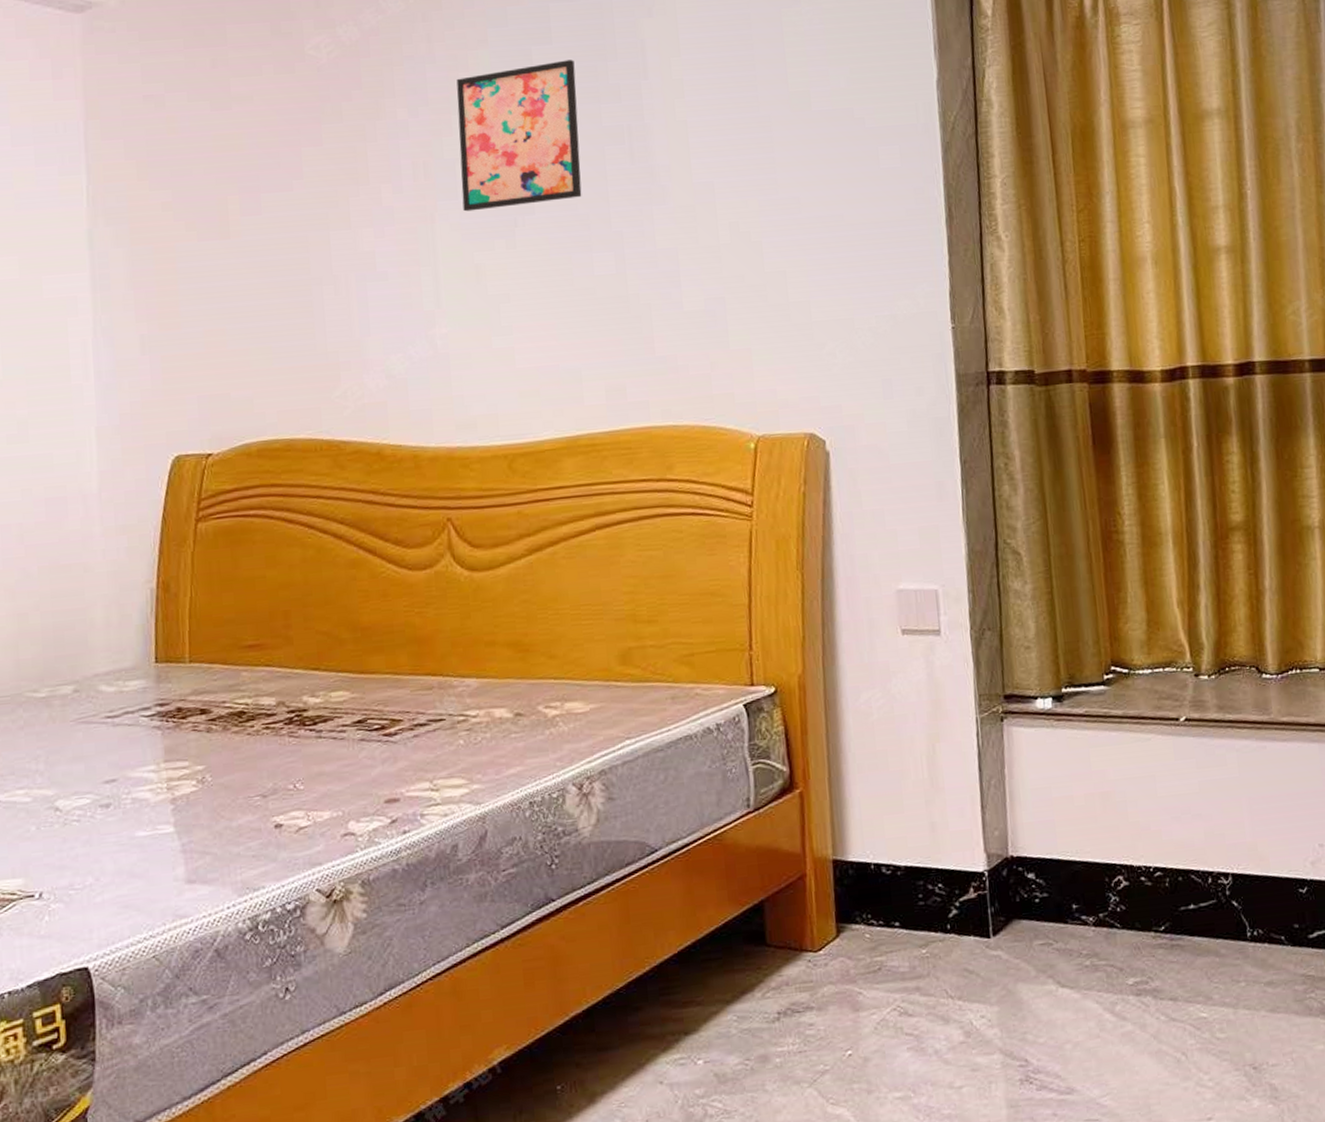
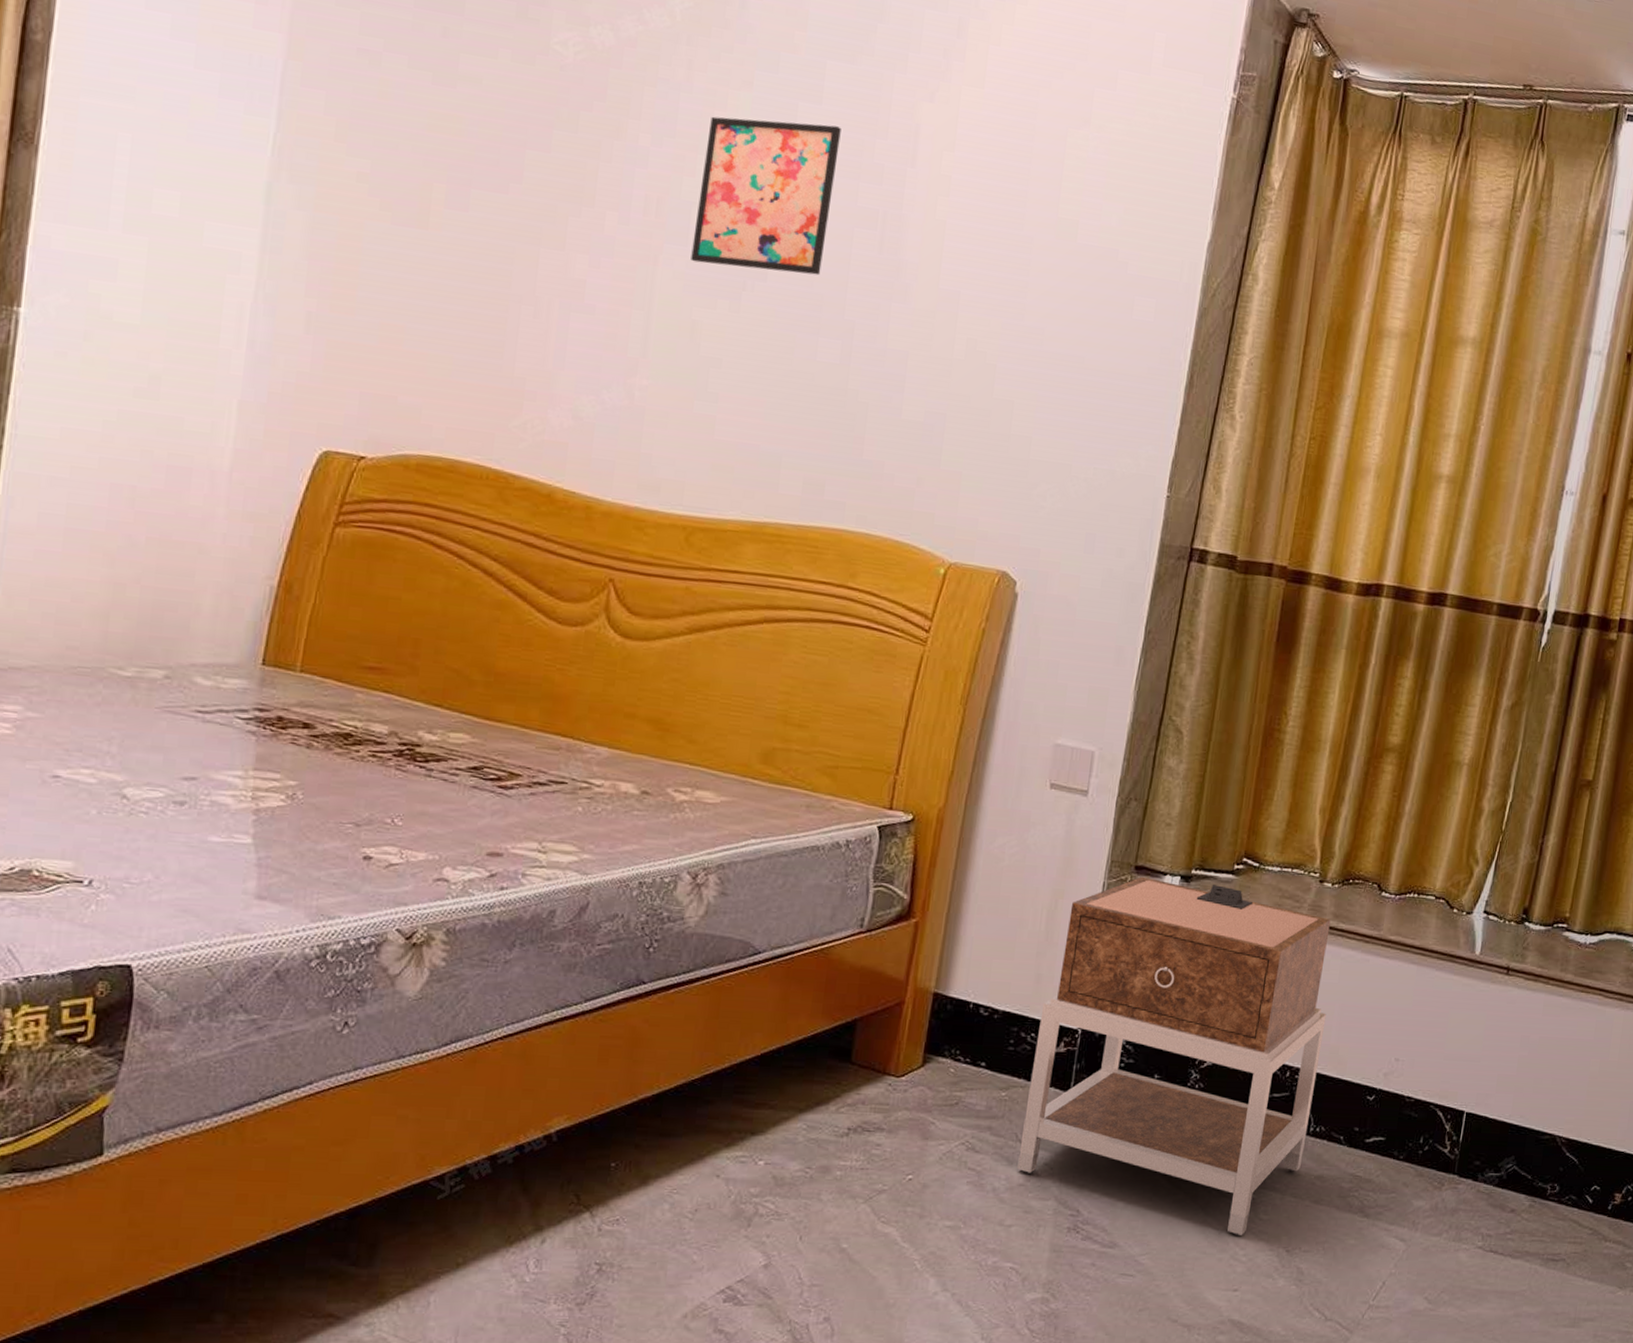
nightstand: none [943,699,1247,1061] -> present [1017,876,1331,1236]

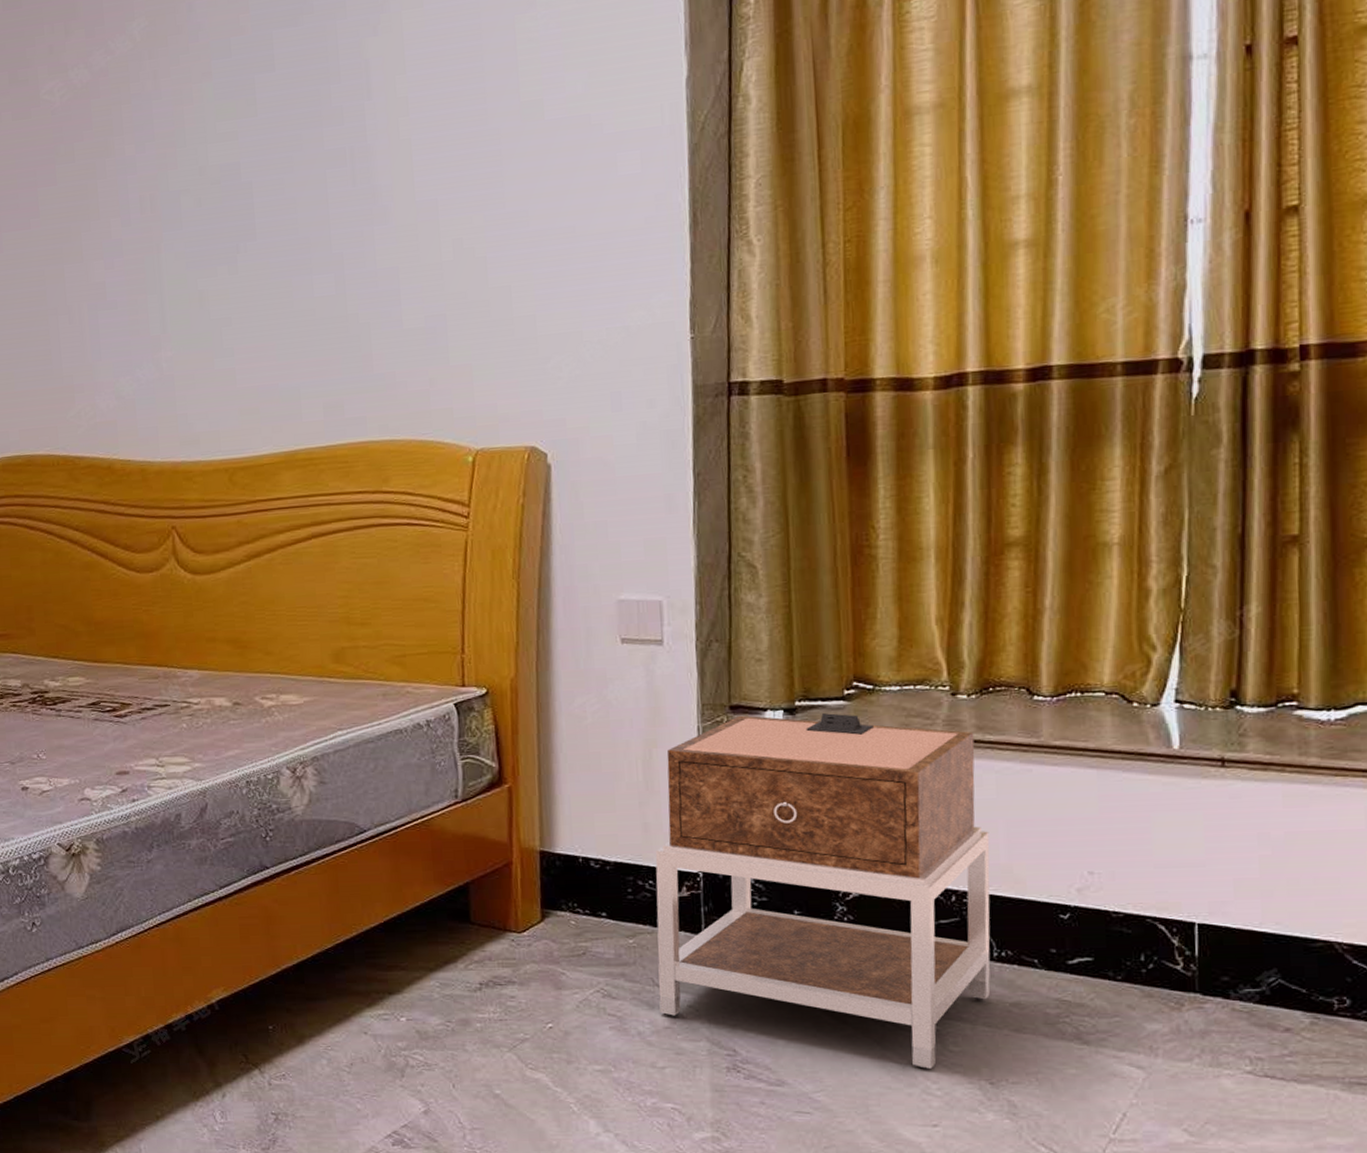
wall art: present [691,116,841,276] -> none [181,85,303,241]

